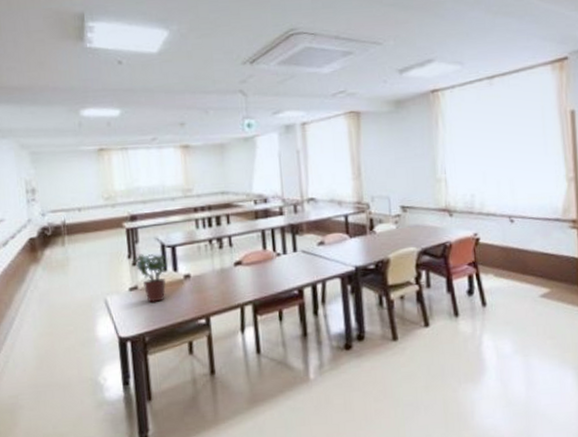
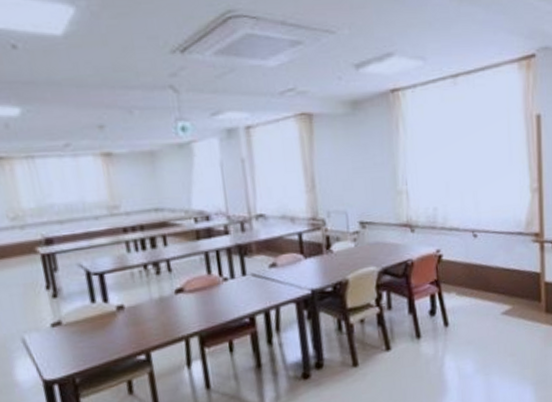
potted plant: present [134,254,166,303] -> none [53,283,96,339]

